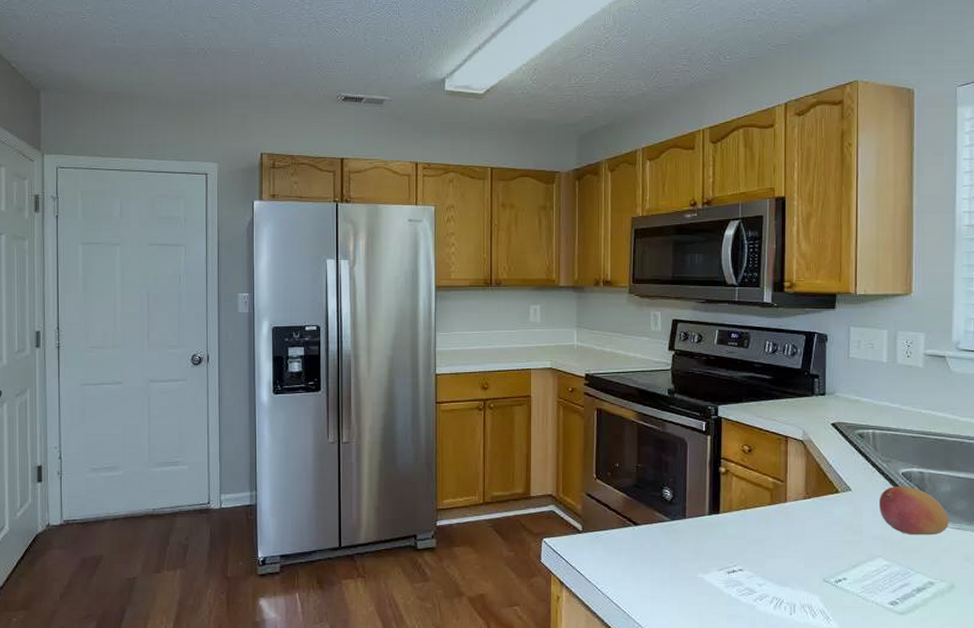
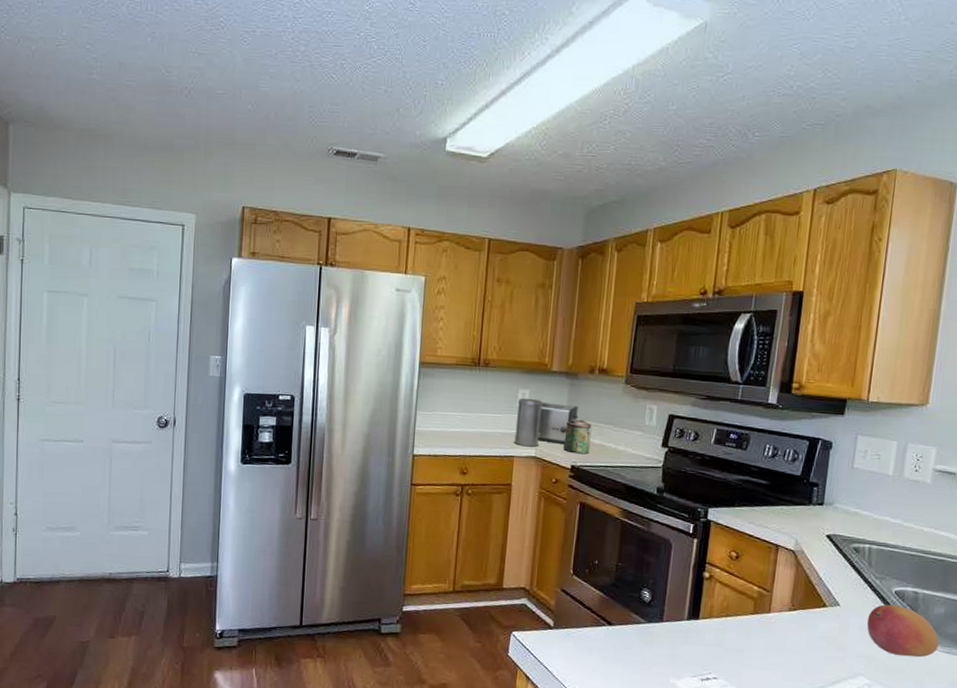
canister: none [530,313,554,359] -> present [514,398,543,447]
toaster: none [551,315,588,354] -> present [537,401,579,444]
canister: none [576,330,602,363] -> present [563,420,592,455]

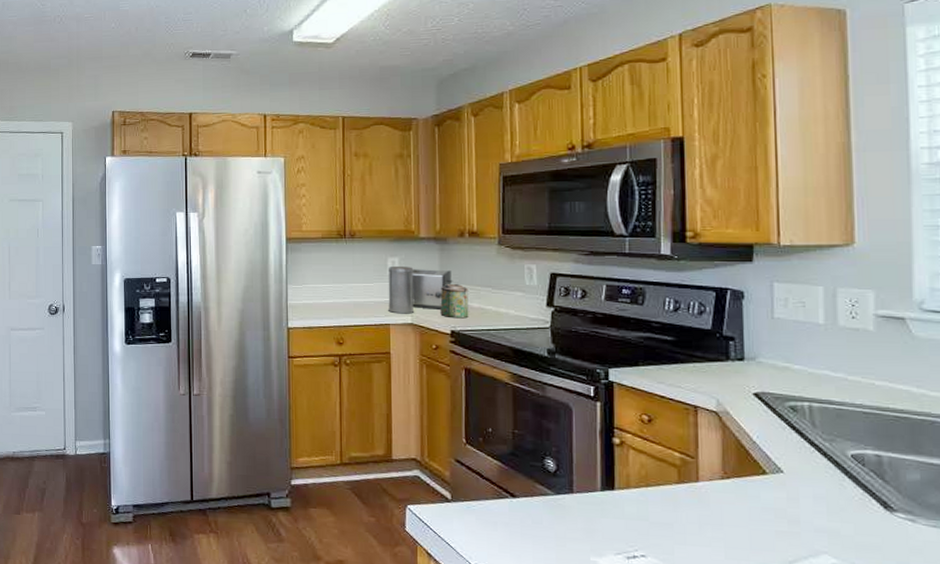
fruit: present [867,604,939,658] -> none [821,470,920,532]

